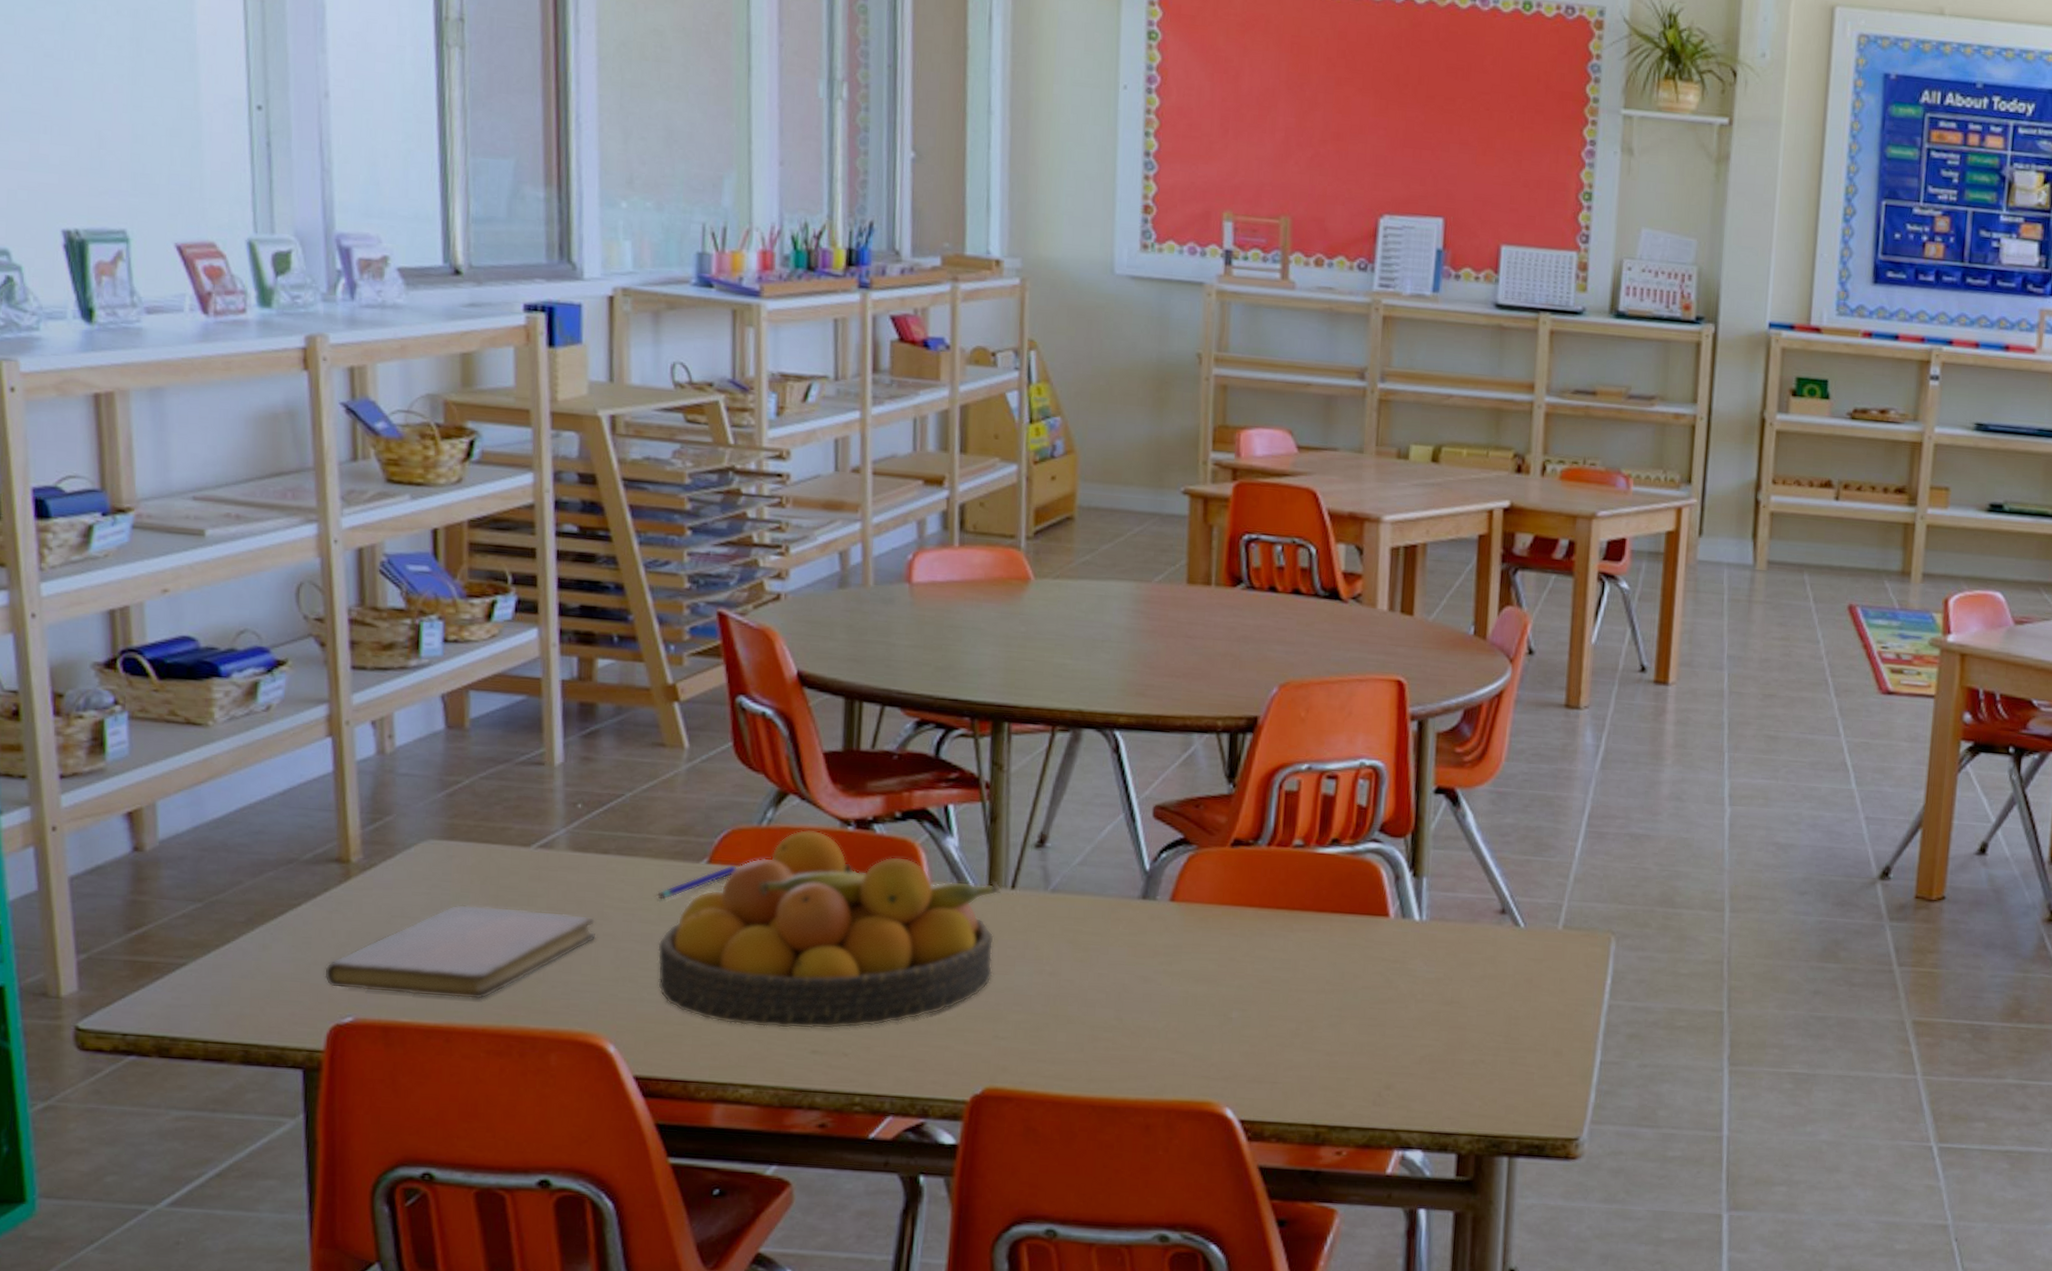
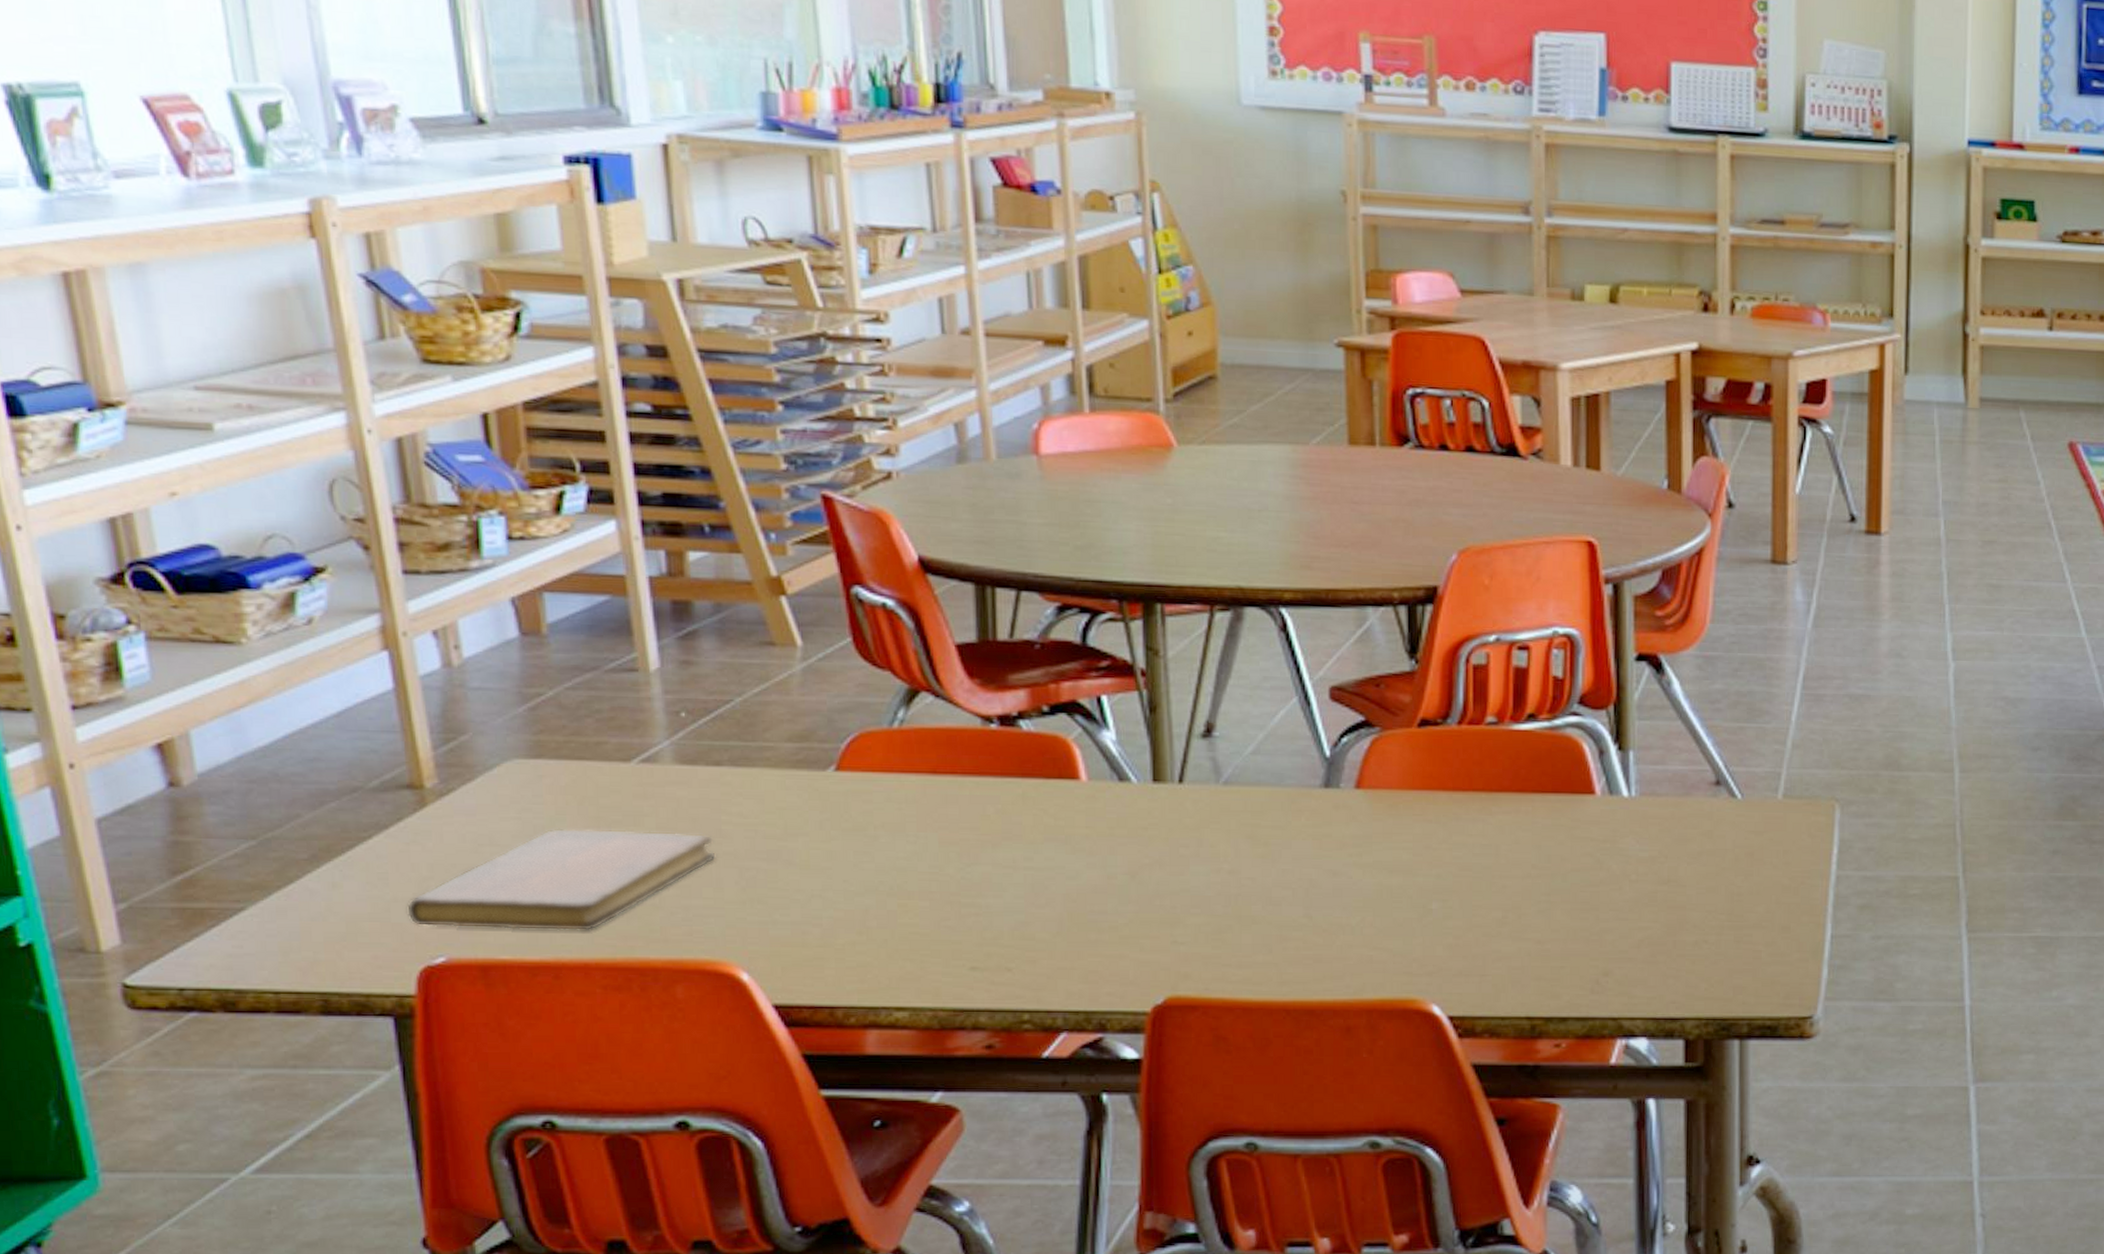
fruit bowl: present [657,829,1002,1030] -> none [787,729,1168,946]
pen: present [657,865,736,900] -> none [781,771,868,813]

